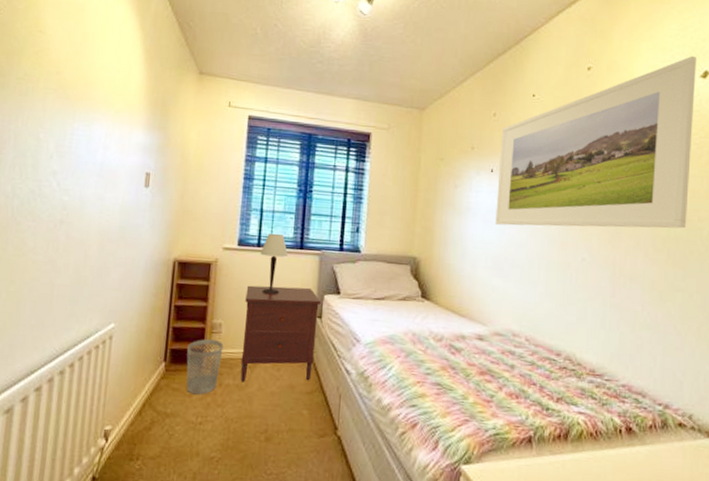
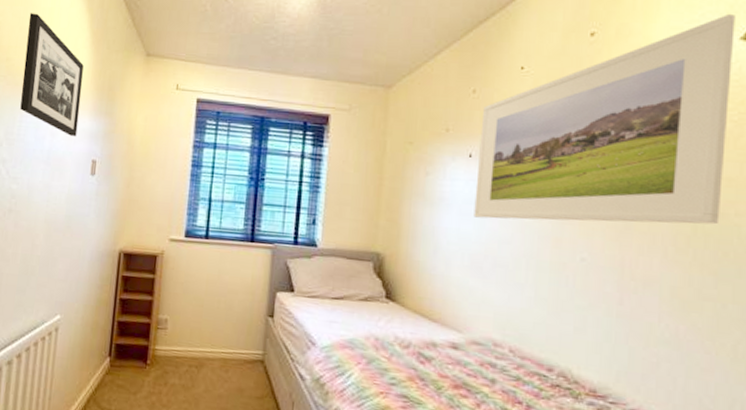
picture frame: none [71,28,137,151] -> present [20,13,84,137]
wastebasket: present [186,339,224,395] -> none [131,335,170,394]
dresser: present [240,285,321,382] -> none [186,279,272,385]
table lamp: present [260,233,288,295] -> none [208,224,237,291]

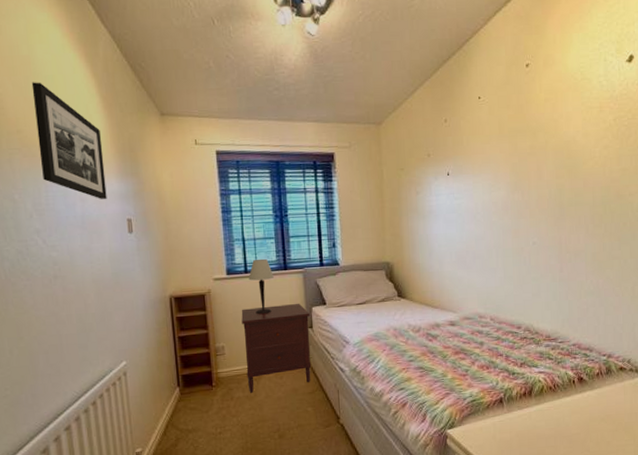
dresser: none [186,279,272,385] -> present [241,303,312,393]
table lamp: none [208,224,237,291] -> present [248,258,274,315]
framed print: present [473,13,735,225] -> none [453,41,623,223]

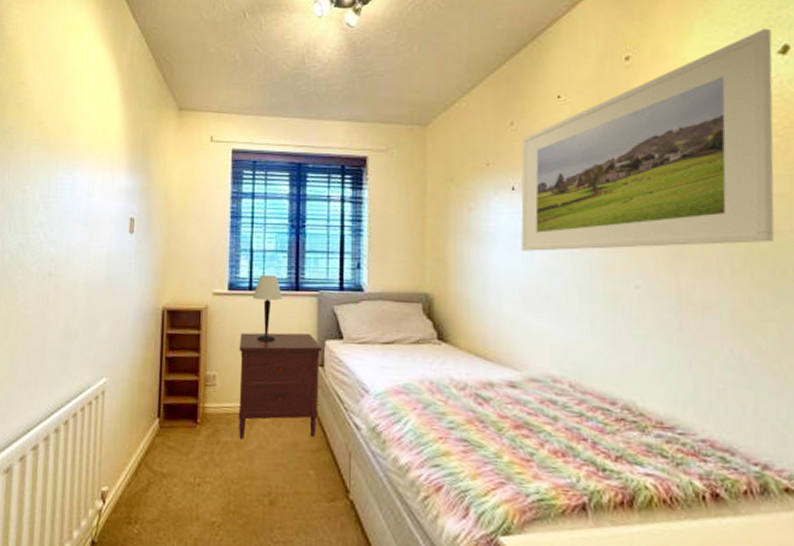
picture frame: present [31,82,107,200] -> none [55,75,117,196]
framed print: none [453,41,623,223] -> present [521,28,775,251]

